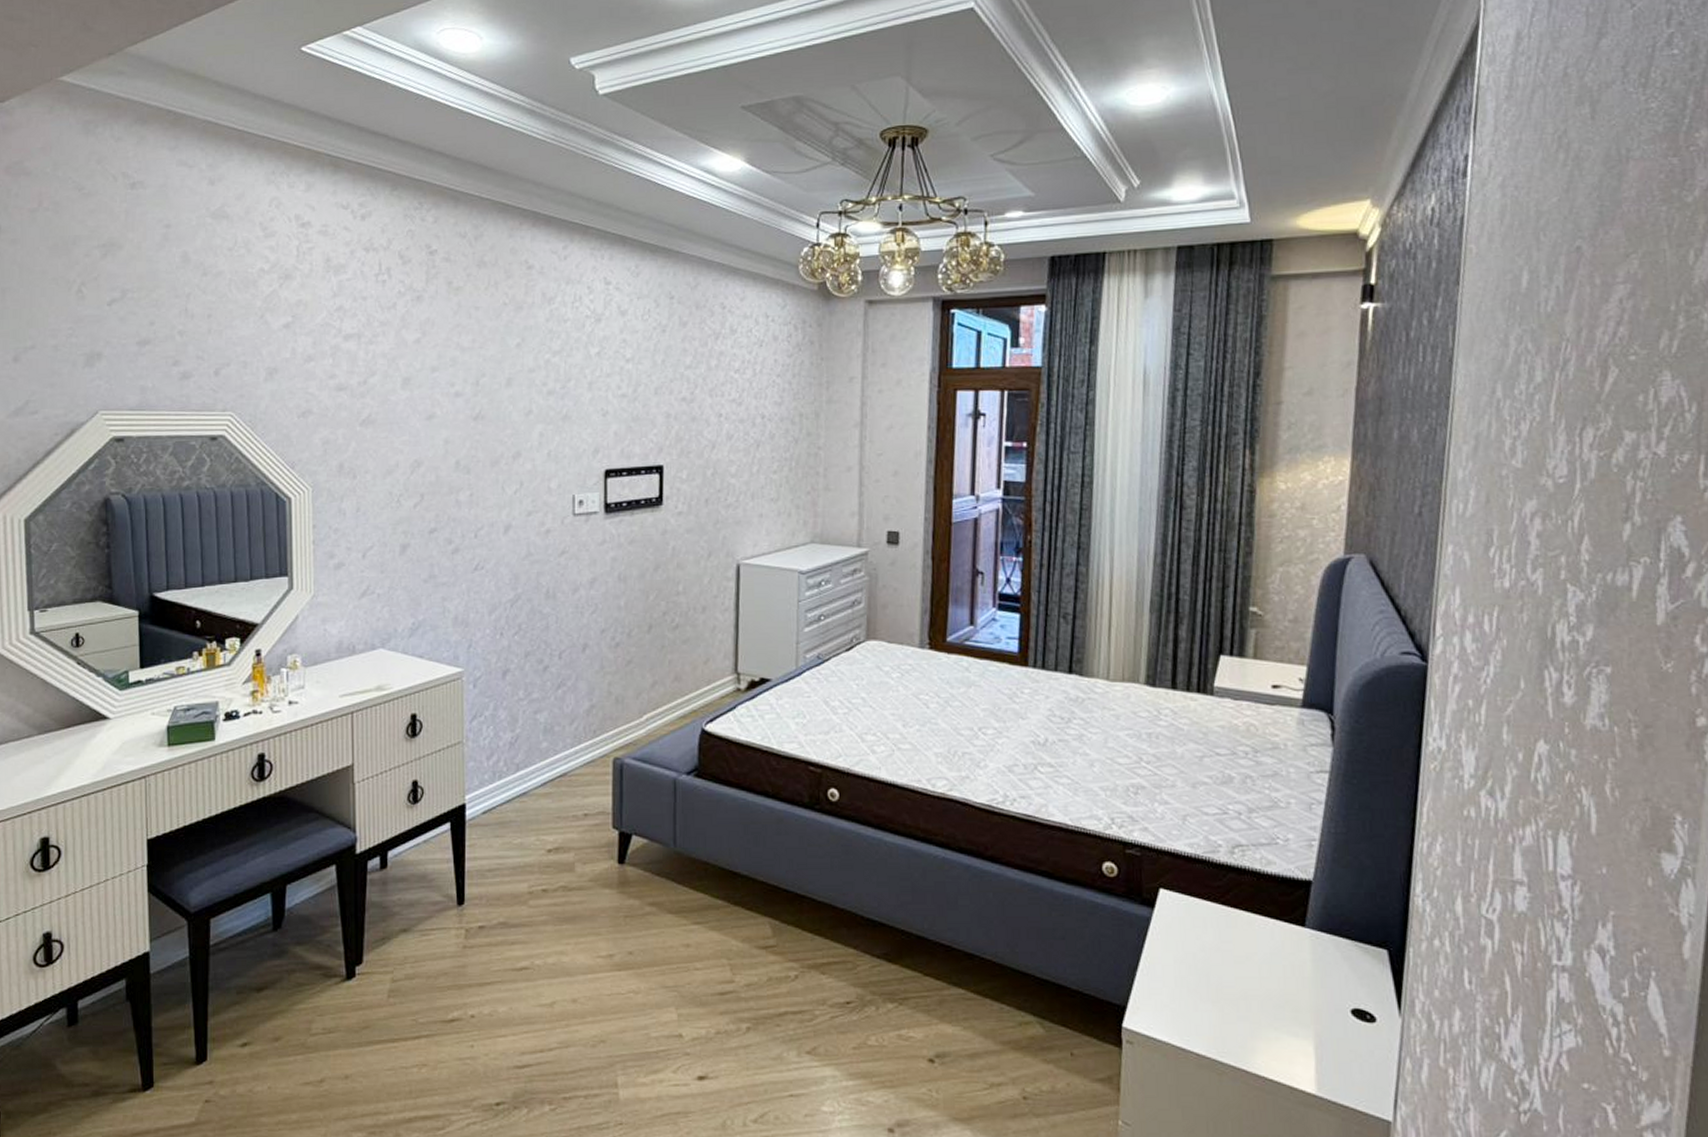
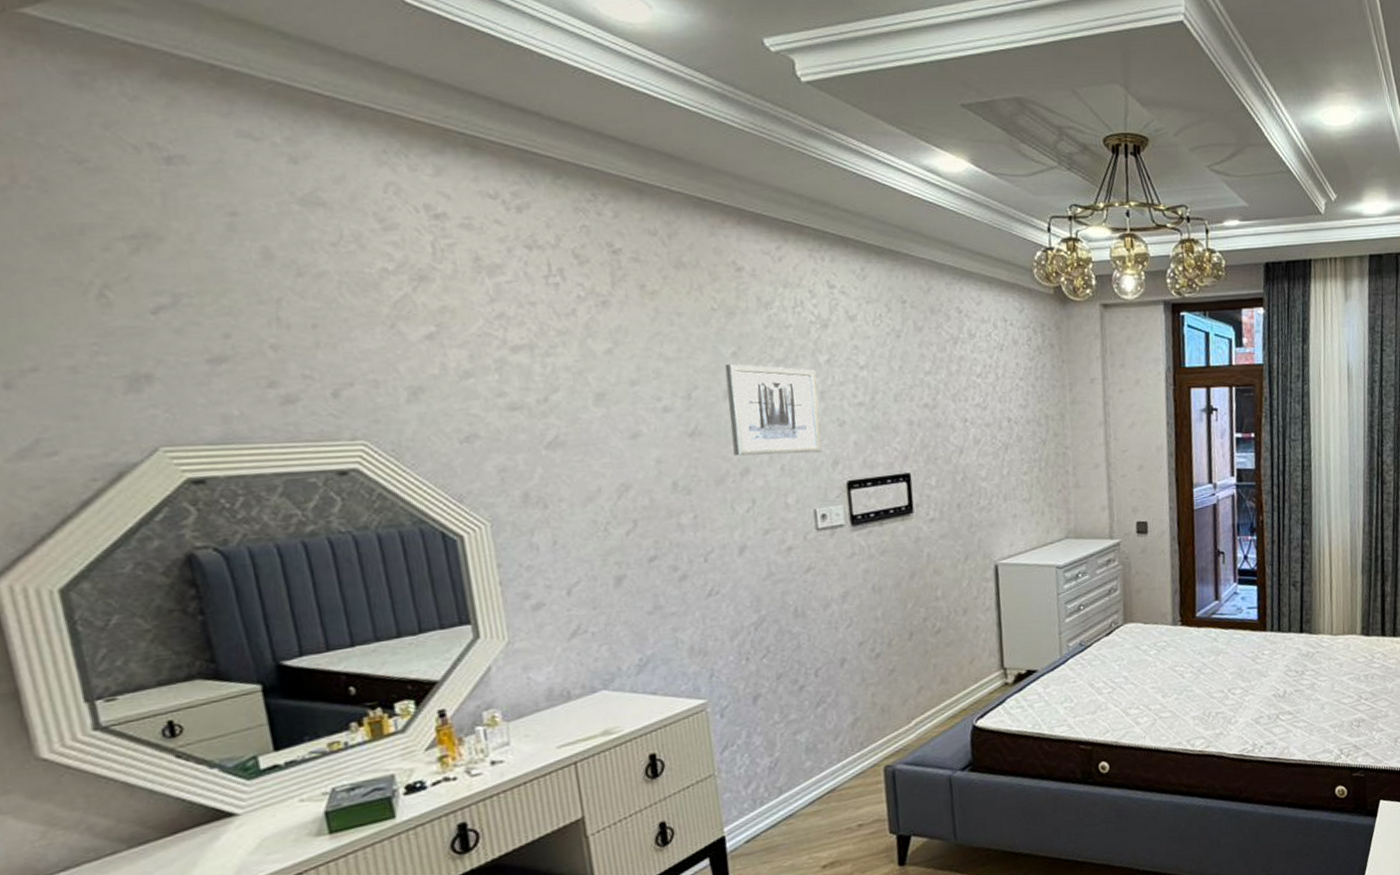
wall art: none [508,354,587,441] -> present [724,363,823,456]

